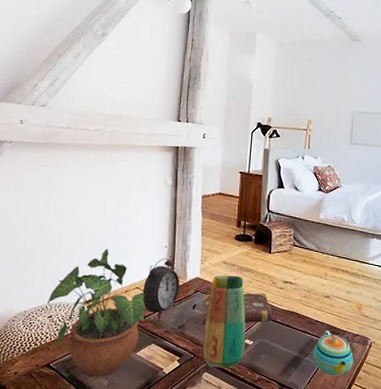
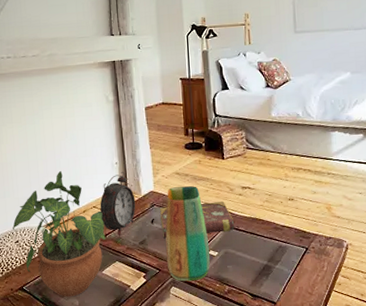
teapot: present [313,331,354,376] -> none [283,235,330,283]

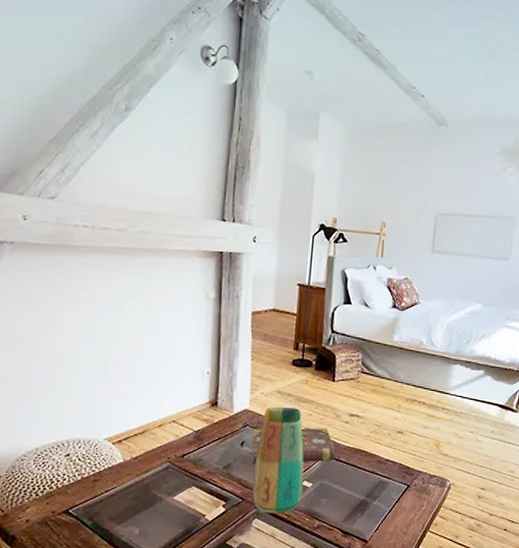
potted plant: present [13,170,106,297] -> none [64,374,184,525]
alarm clock: present [100,171,136,236] -> none [180,383,226,457]

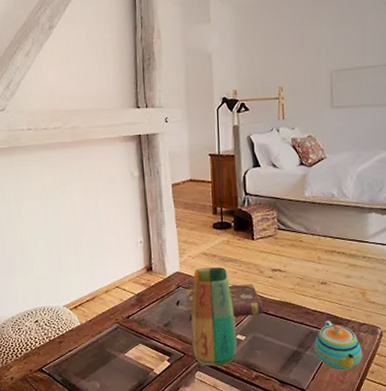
teapot: none [382,471,430,522] -> present [314,321,363,370]

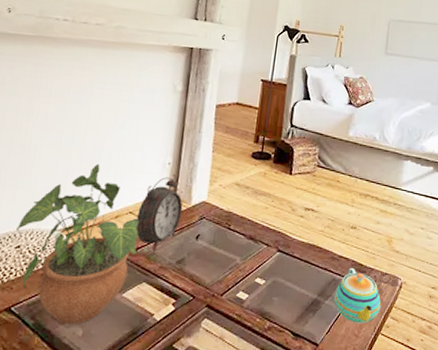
potted plant: none [32,248,129,380] -> present [16,163,139,324]
alarm clock: none [123,250,161,317] -> present [136,173,183,251]
book: present [186,284,264,321] -> none [206,221,290,259]
vase: present [191,267,238,366] -> none [204,199,259,314]

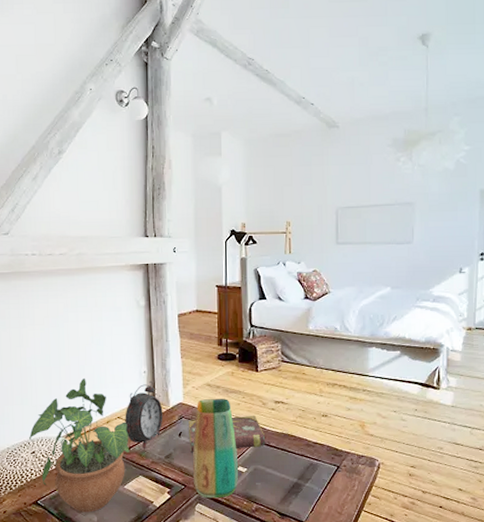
vase: none [204,199,259,314] -> present [192,399,239,499]
book: none [206,221,290,259] -> present [189,416,266,453]
teapot: present [334,268,381,323] -> none [314,453,361,502]

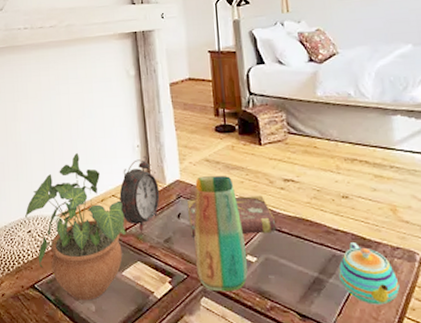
teapot: none [314,453,361,502] -> present [338,243,400,305]

